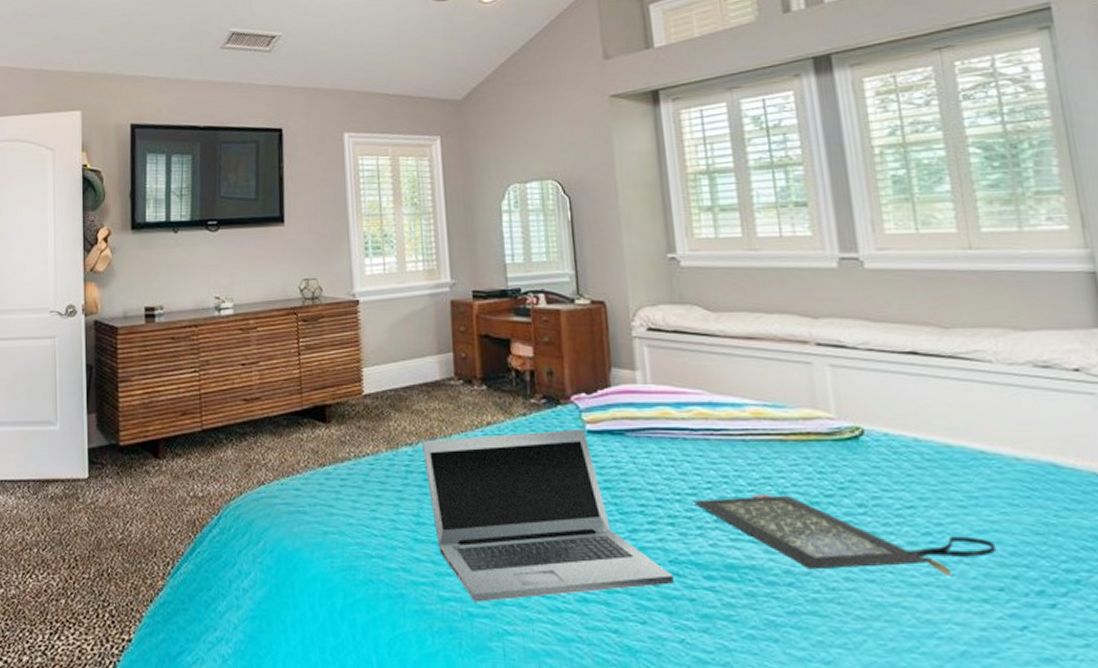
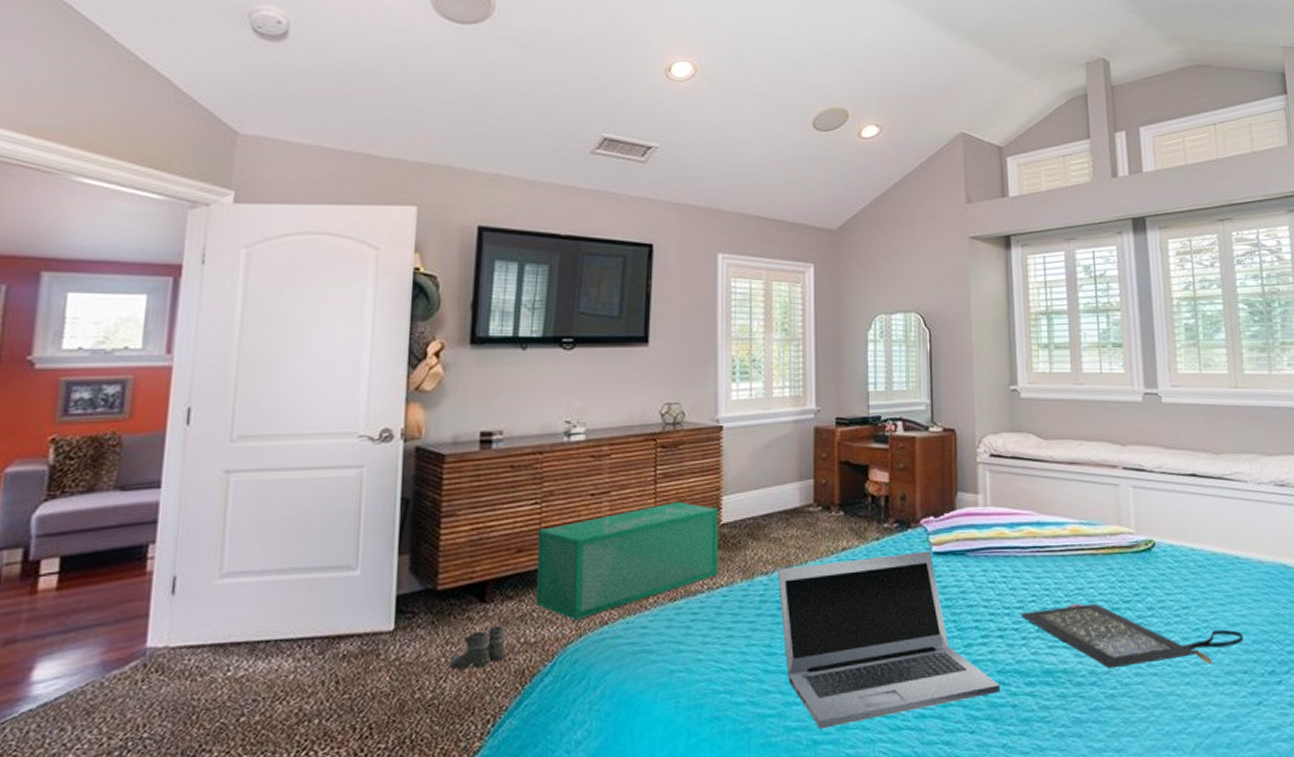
boots: none [133,479,179,518] -> present [448,625,506,672]
storage bin: none [198,371,364,479] -> present [535,500,719,620]

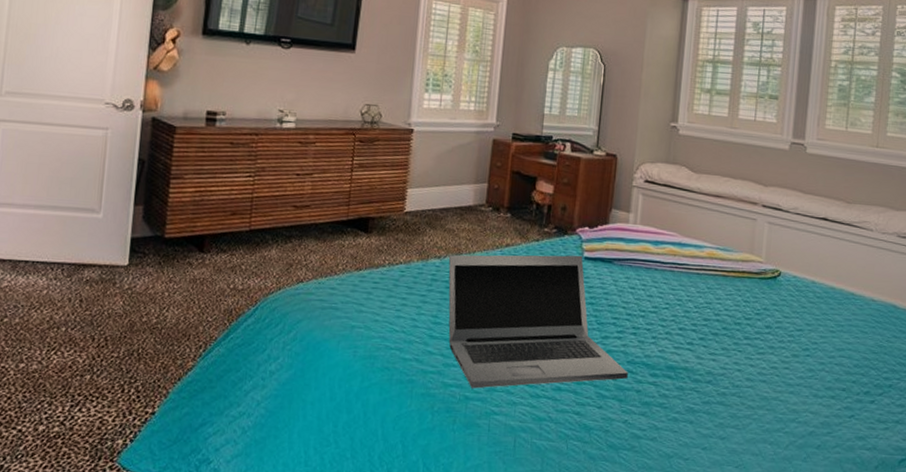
boots: present [448,625,506,672] -> none [171,272,218,306]
storage bin: present [535,500,719,620] -> none [244,188,404,276]
clutch bag: present [1019,603,1244,669] -> none [653,315,847,380]

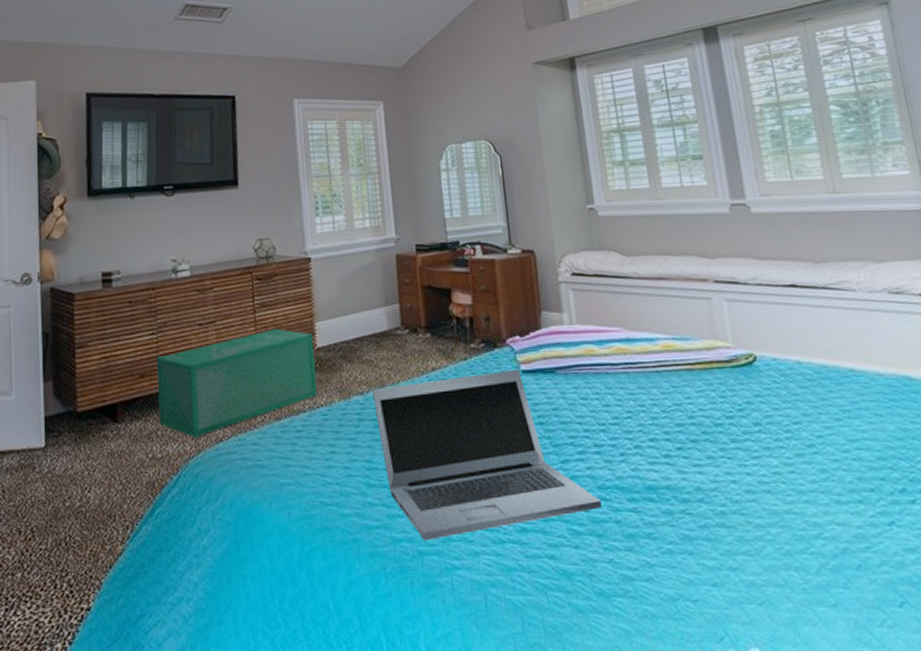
storage bin: none [244,188,404,276] -> present [156,328,318,438]

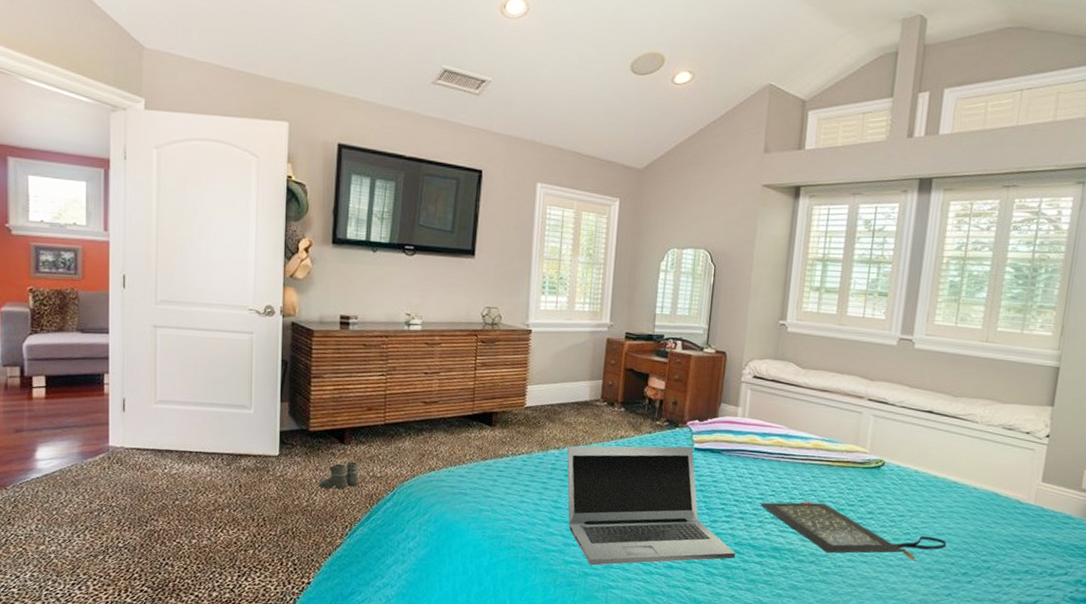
boots: none [91,442,138,484] -> present [318,461,359,491]
storage bin: present [156,328,318,438] -> none [381,385,524,465]
clutch bag: none [616,419,867,486] -> present [759,501,947,561]

